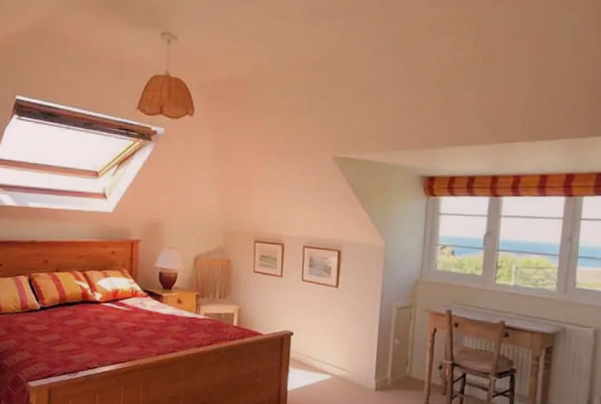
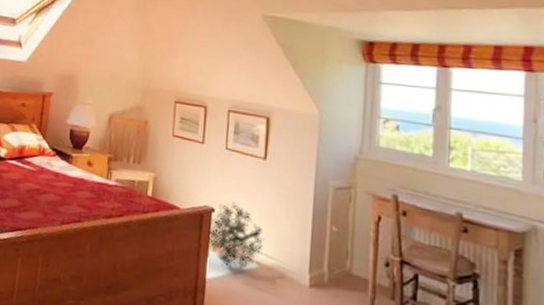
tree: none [288,326,337,383] -> present [208,202,265,272]

